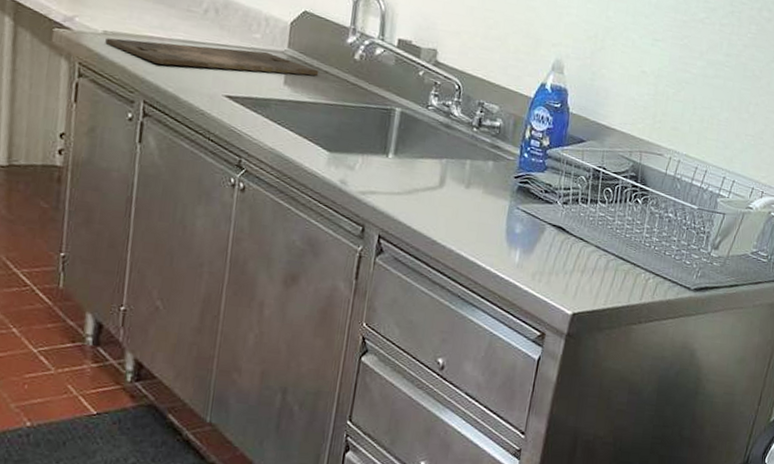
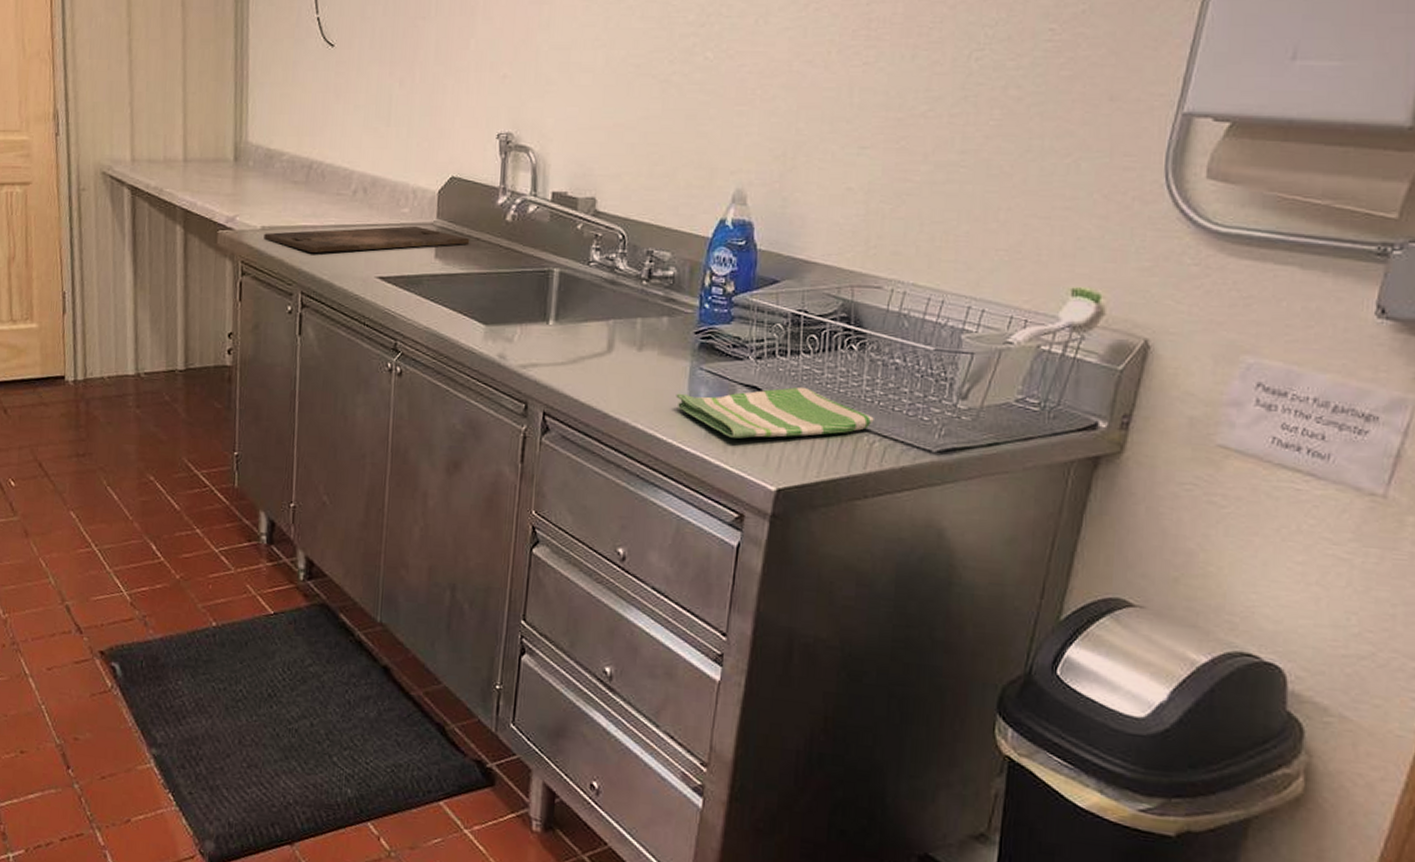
dish towel: none [495,227,650,271] -> present [676,386,874,439]

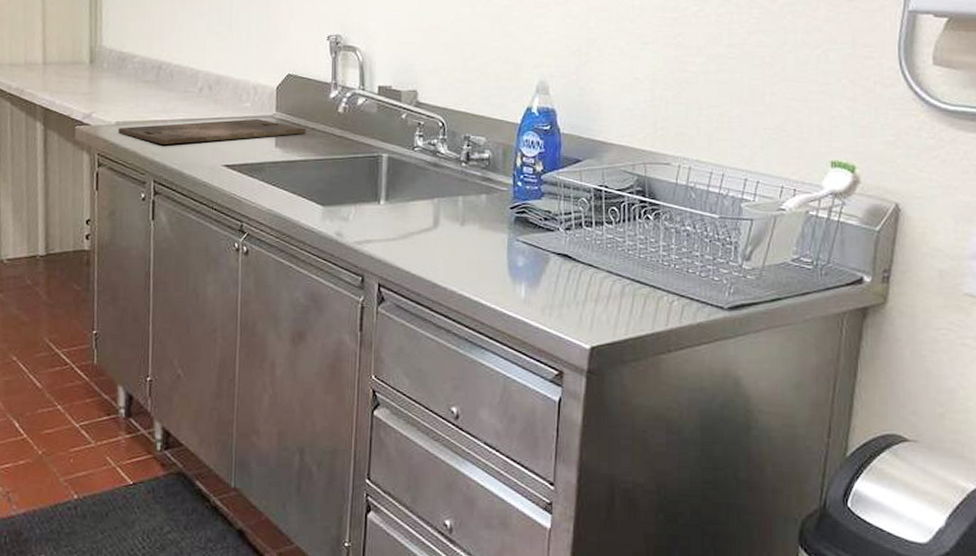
dish towel: present [676,386,874,439] -> none [496,253,672,302]

